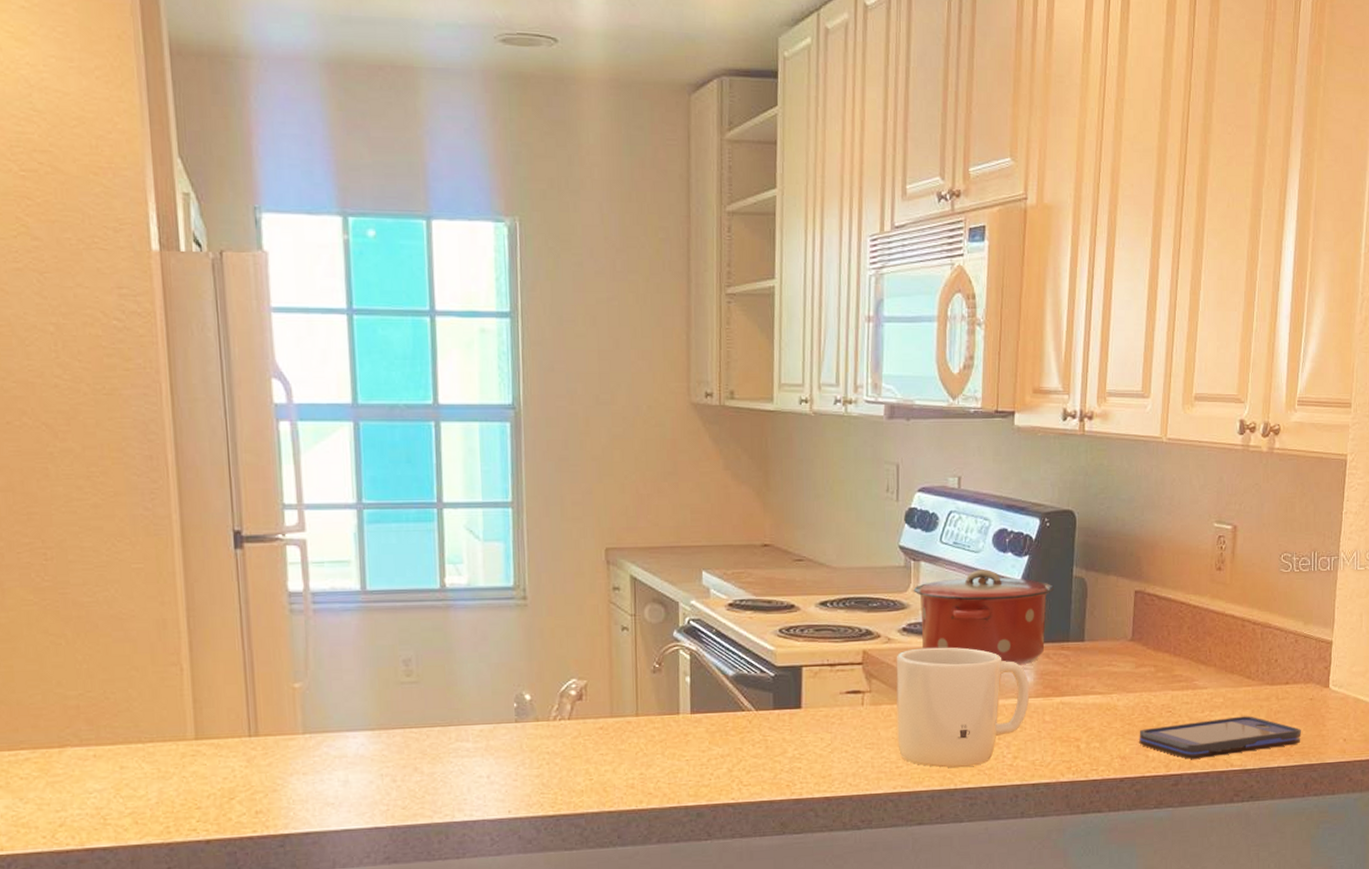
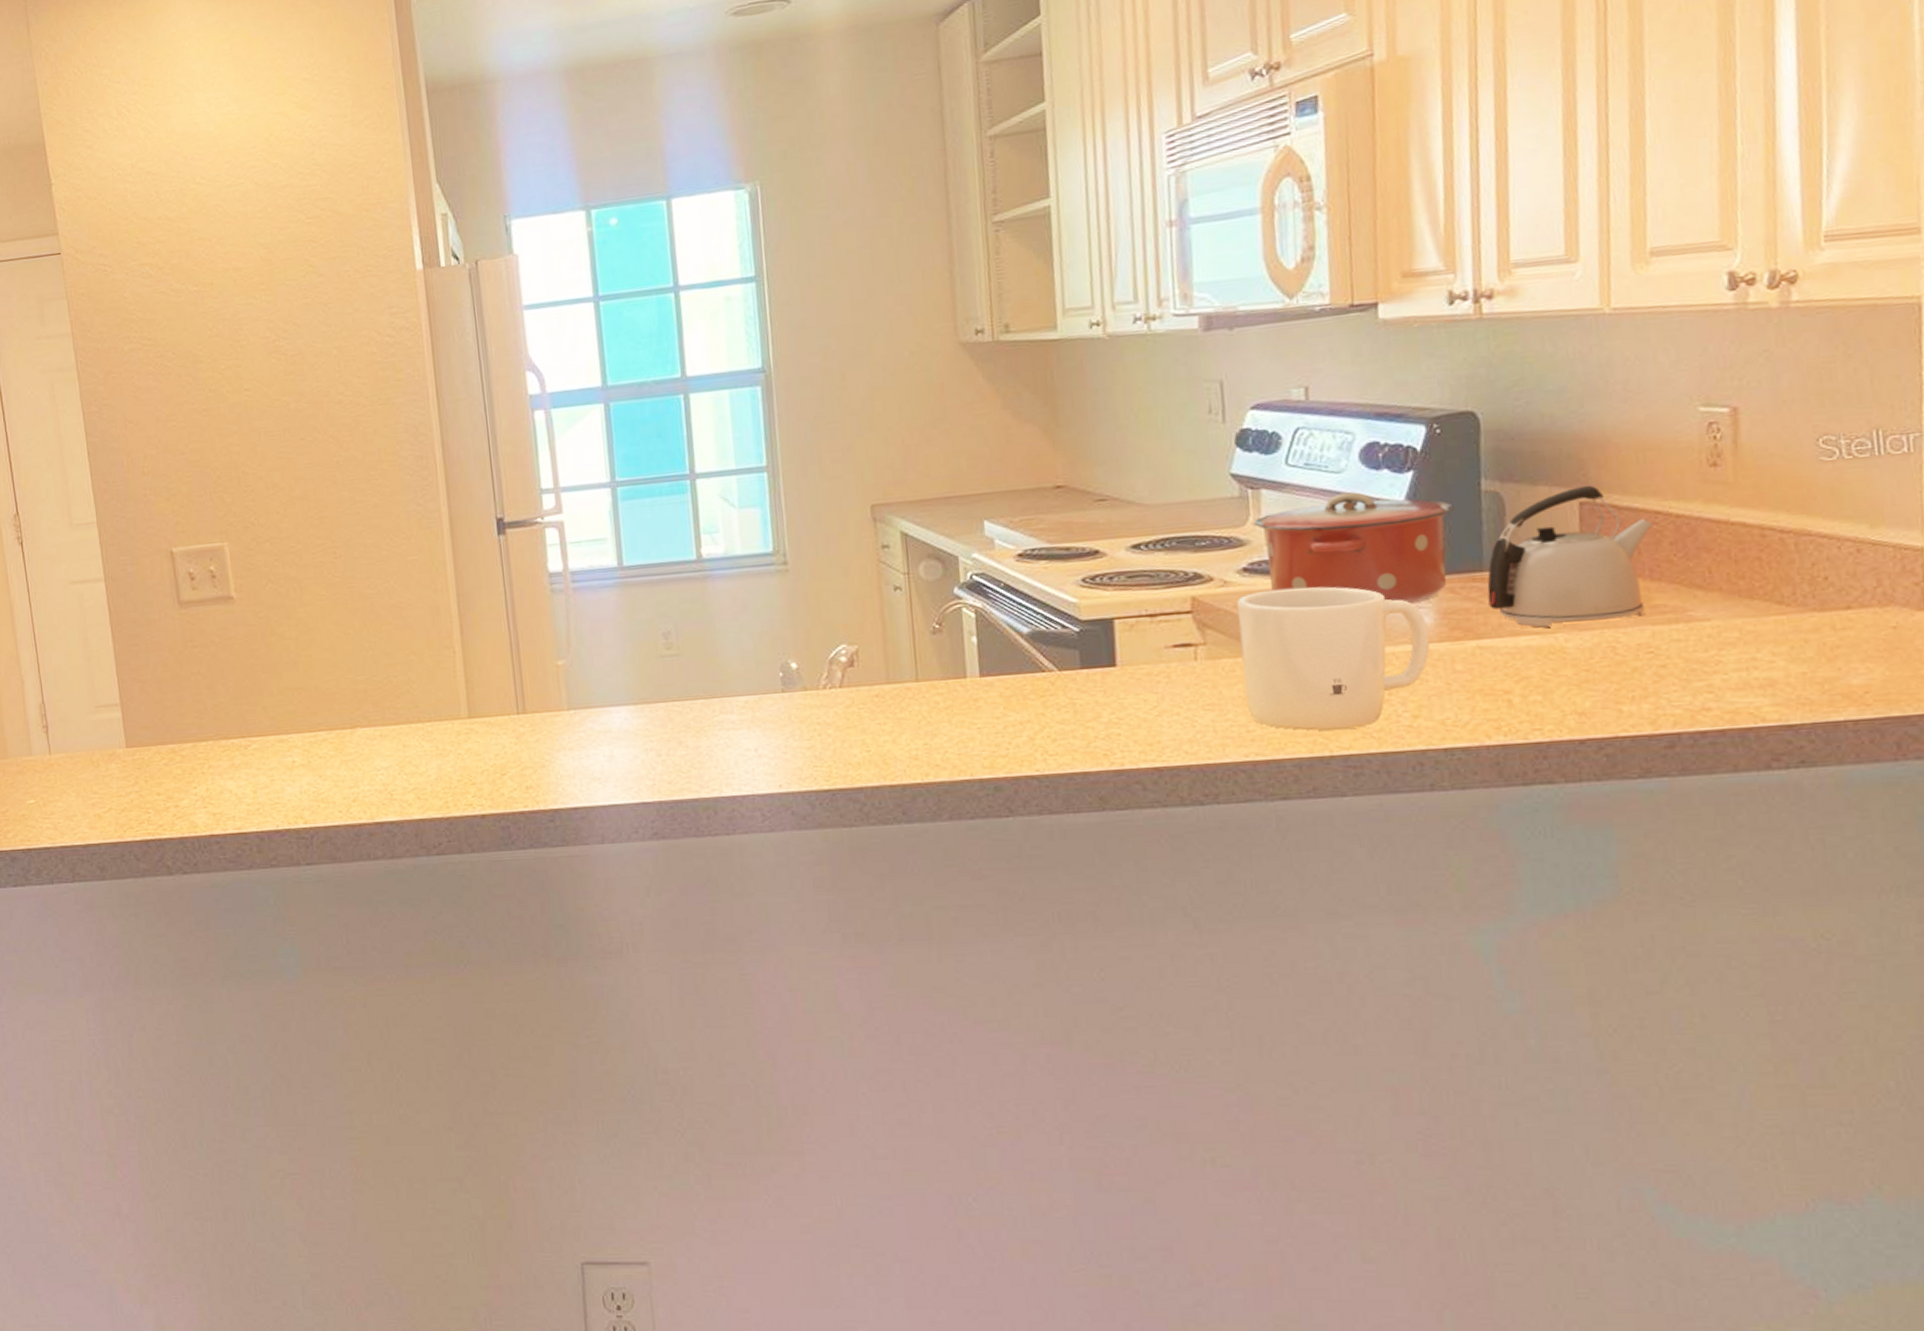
kettle: none [1071,577,1179,689] -> present [1487,485,1654,628]
mobile phone: present [1139,716,1301,759] -> none [1603,653,1883,713]

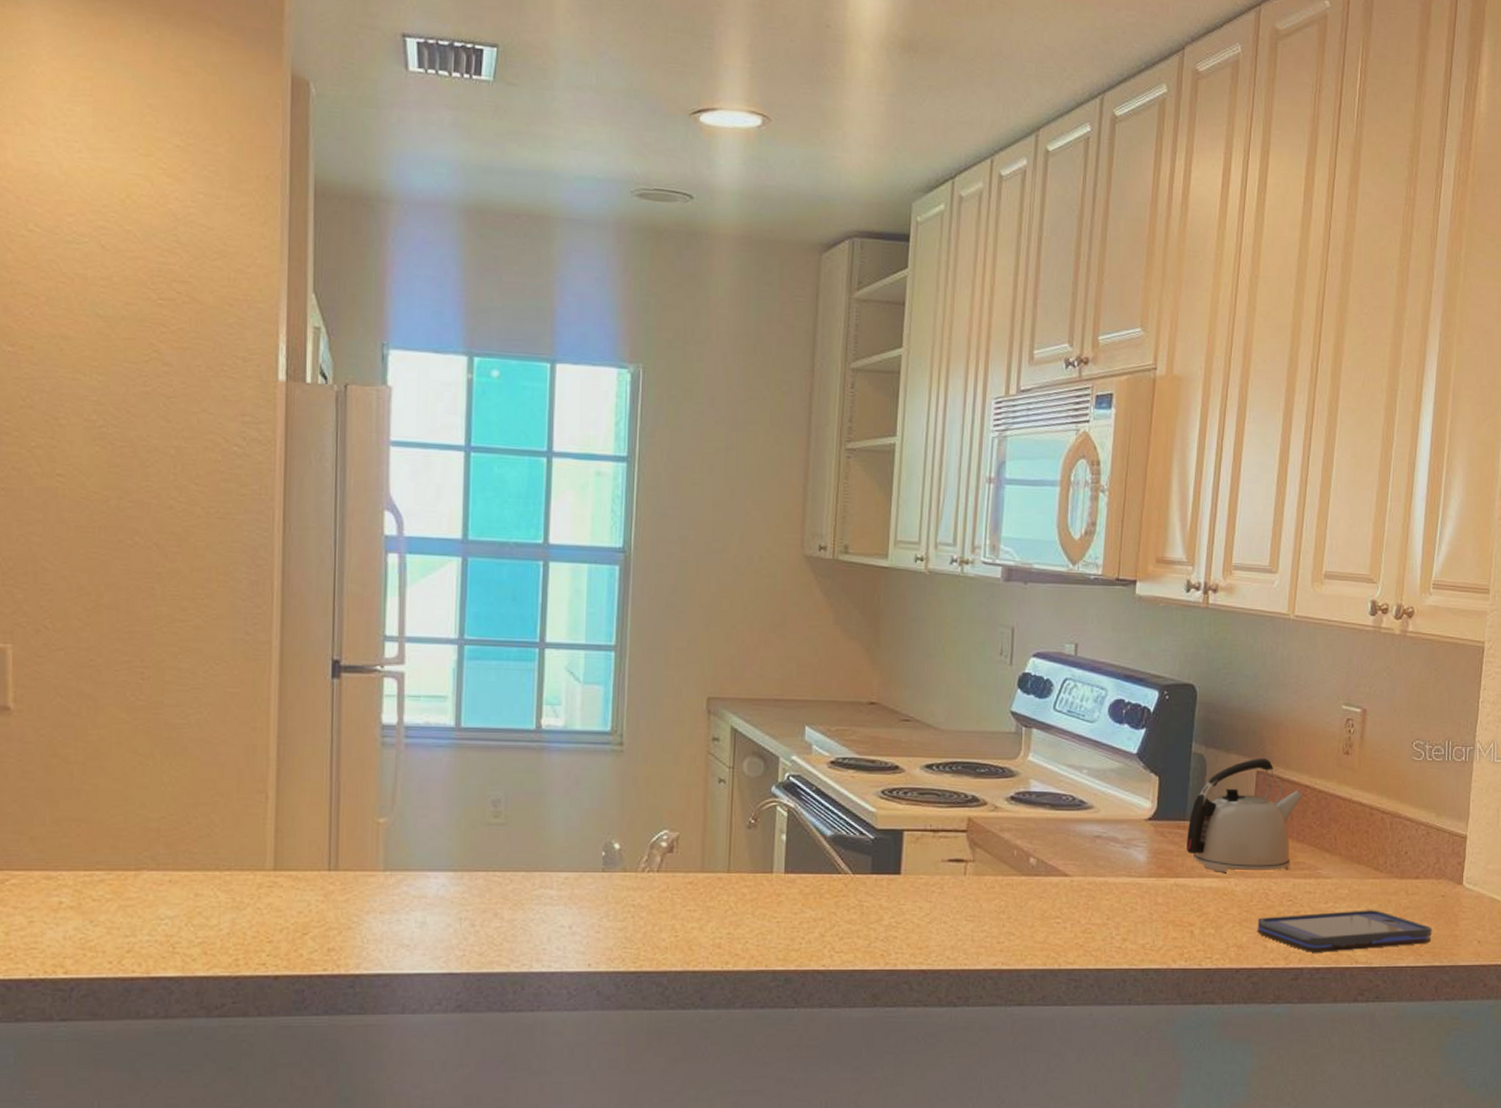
mug: present [1236,586,1431,731] -> none [999,818,1142,947]
casserole: present [1253,492,1454,604] -> none [1023,740,1171,842]
mobile phone: none [1603,653,1883,713] -> present [1257,910,1432,952]

